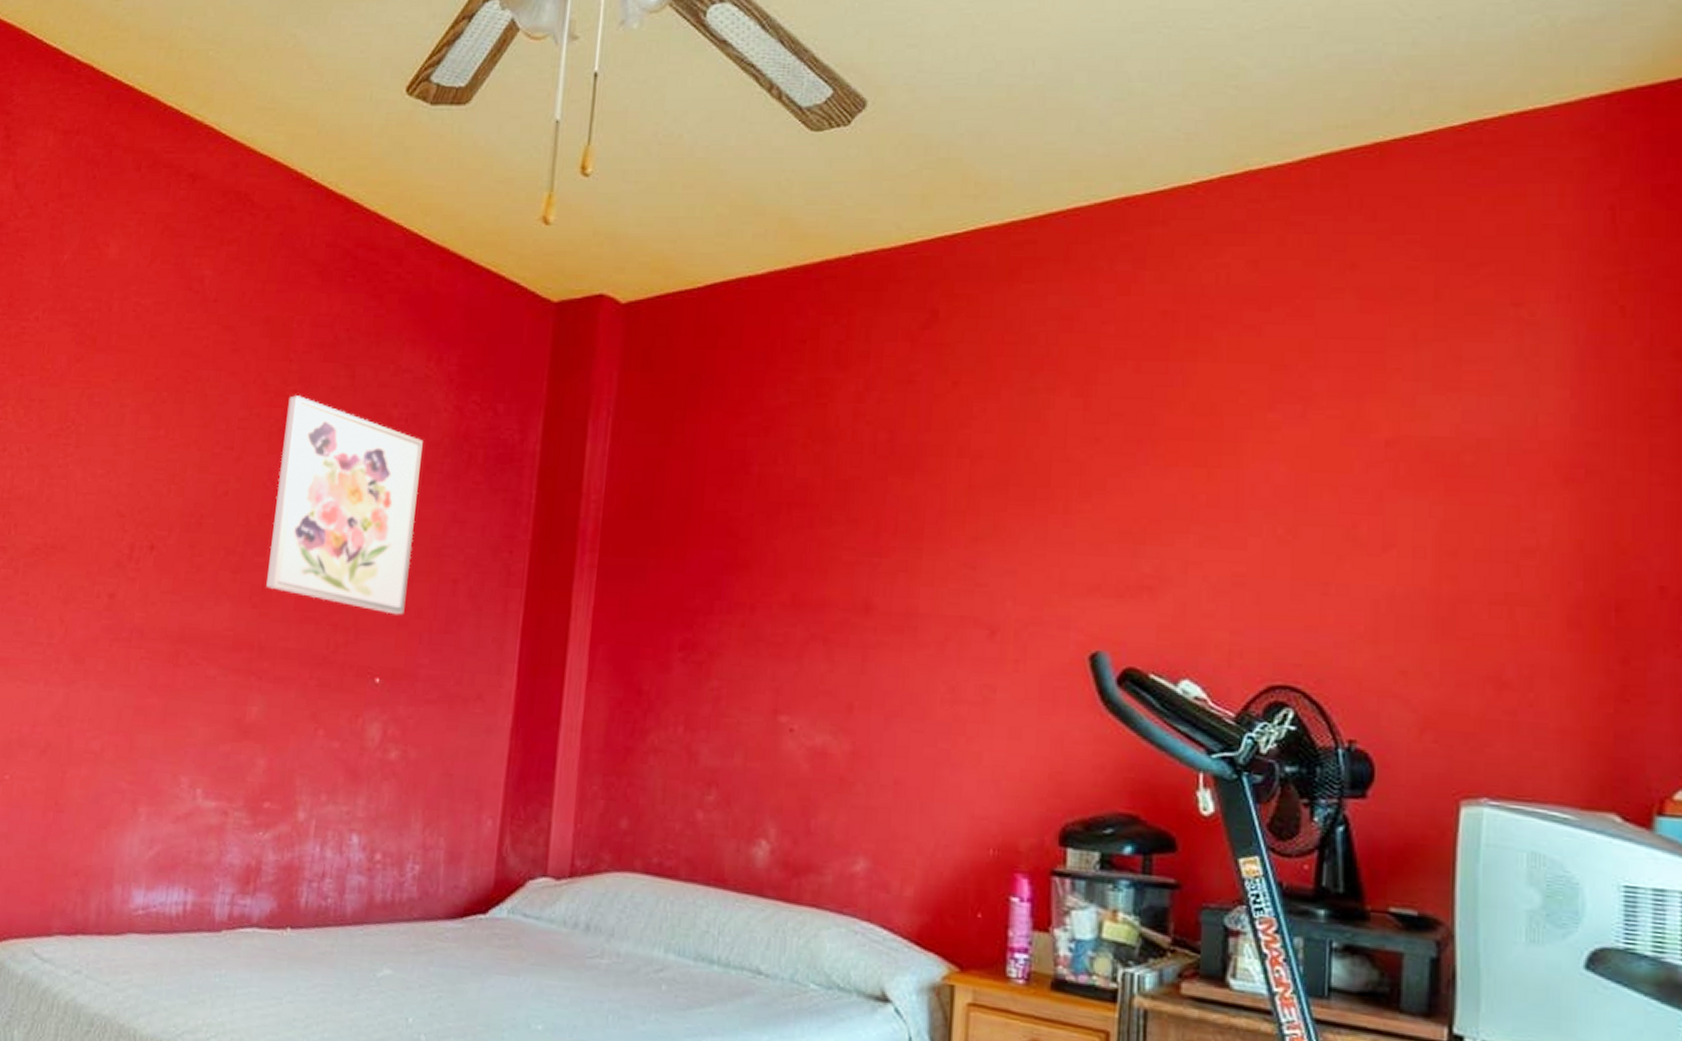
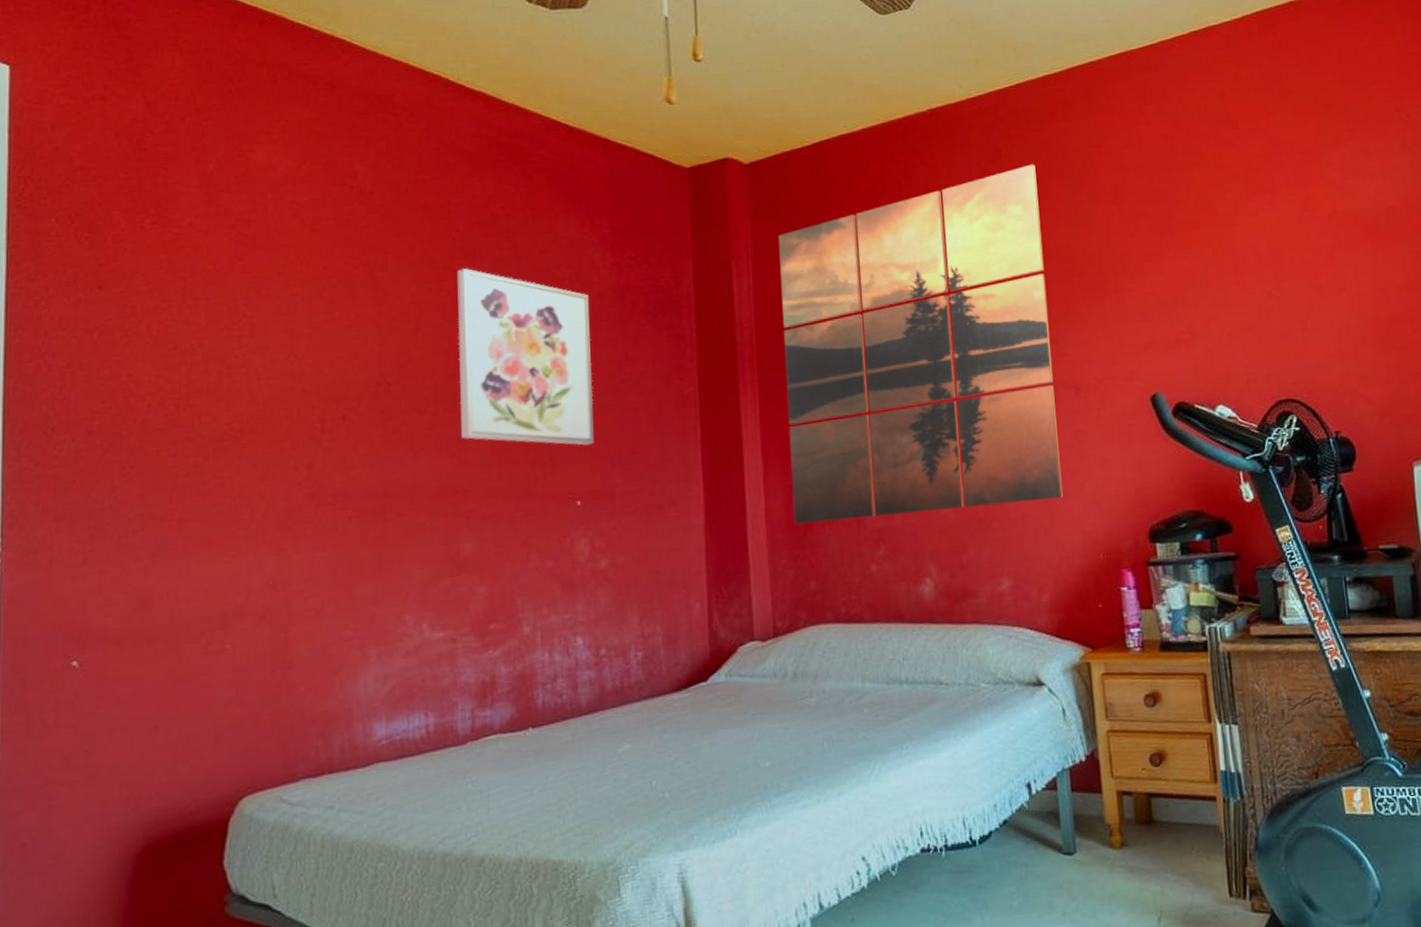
wall art: none [614,334,981,768] -> present [778,164,1063,524]

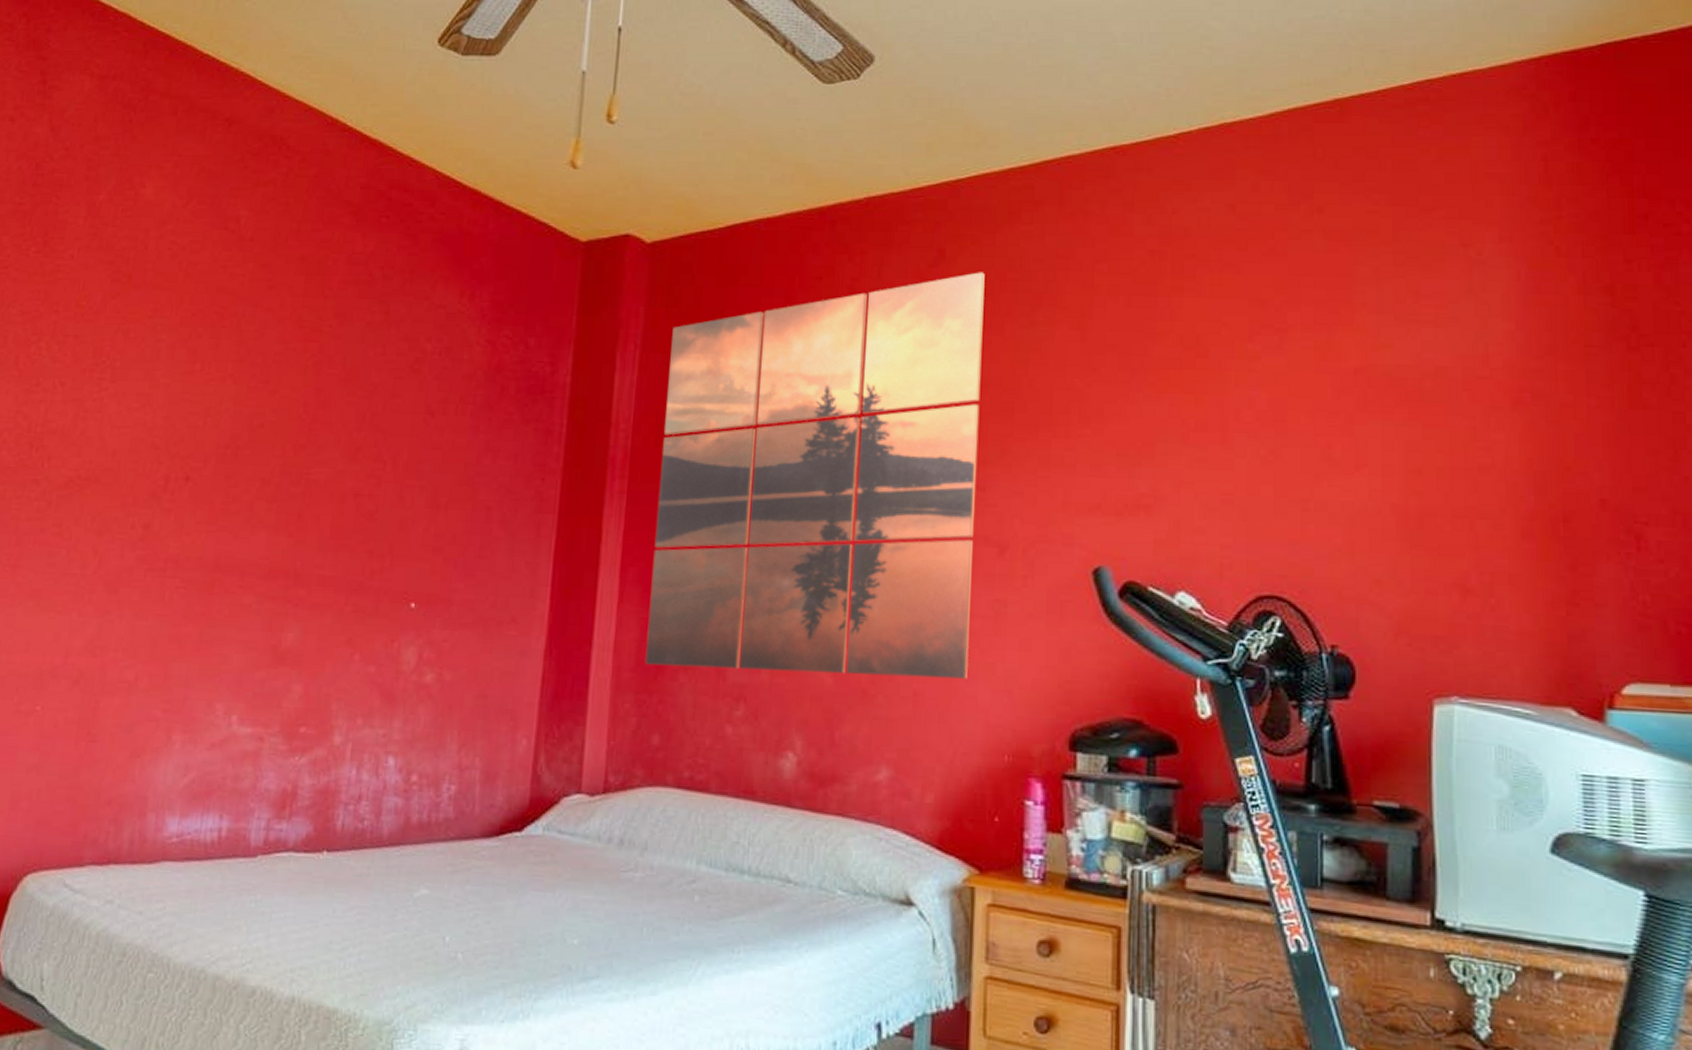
wall art: present [457,268,594,446] -> none [302,330,456,542]

